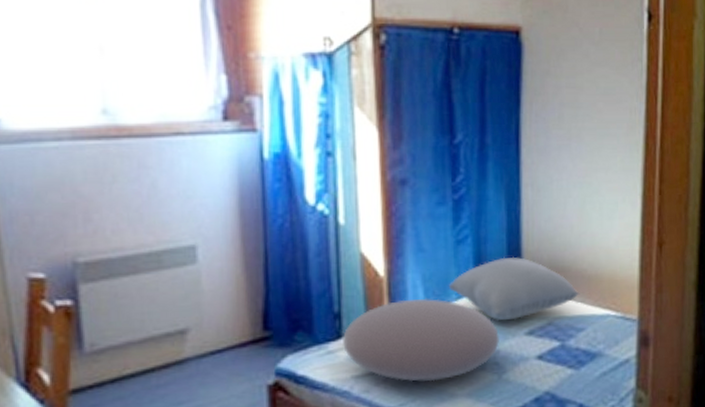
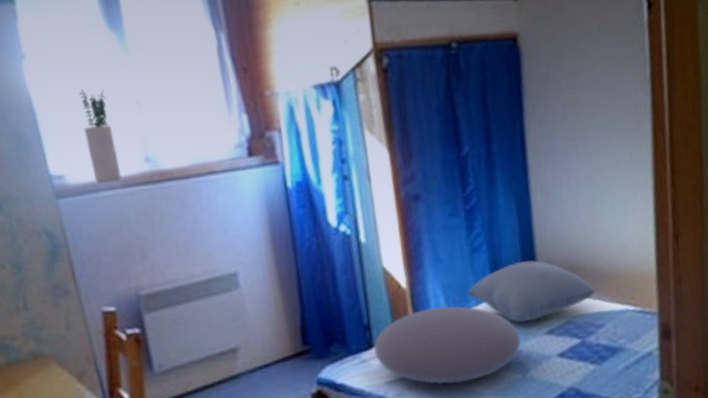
vase: none [31,26,71,134] -> present [79,89,122,184]

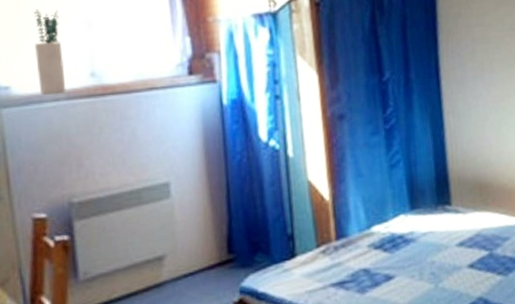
cushion: present [373,305,521,385] -> none [295,217,434,294]
pillow: present [467,260,596,323] -> none [385,176,502,235]

